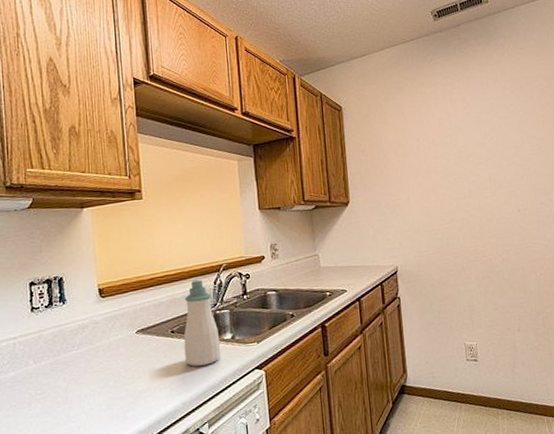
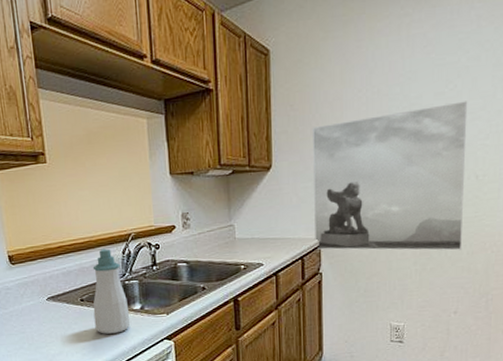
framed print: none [382,150,517,276] -> present [312,101,468,251]

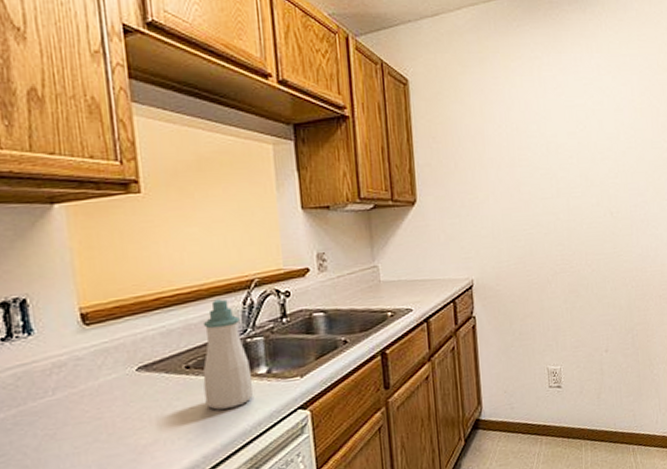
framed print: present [312,101,468,251] -> none [456,141,606,291]

